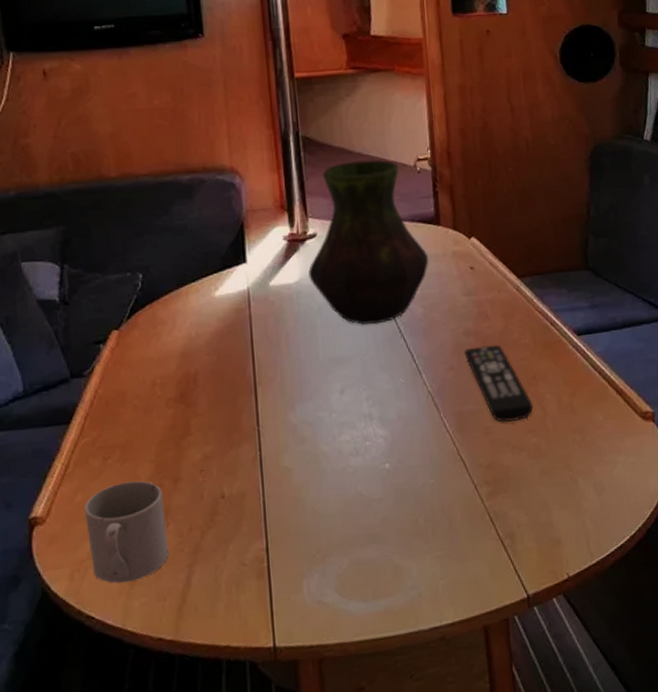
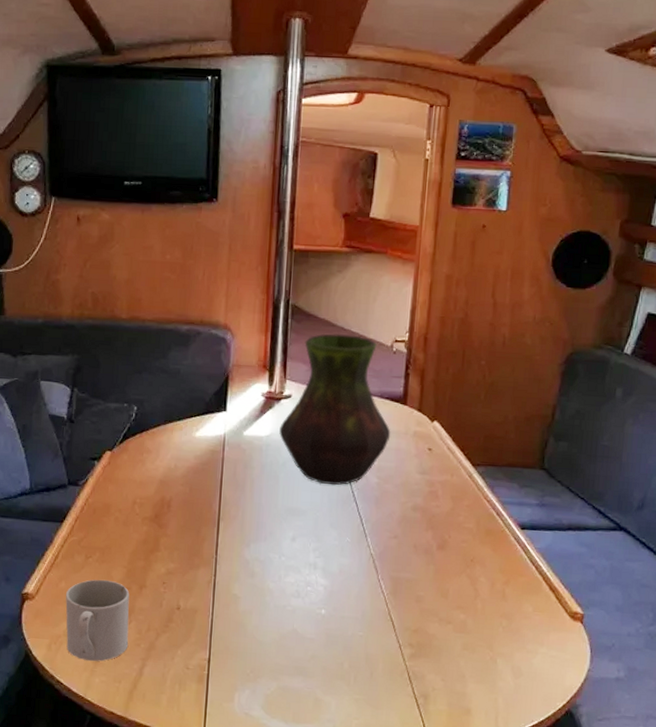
remote control: present [464,344,534,423] -> none [409,522,467,597]

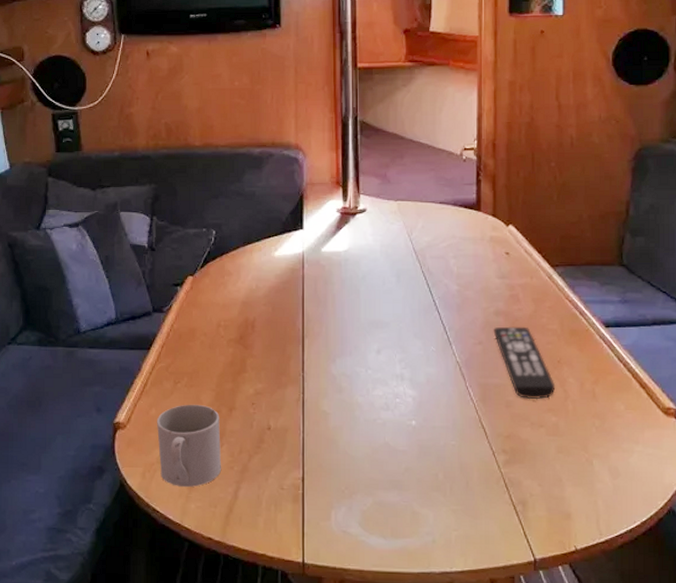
vase: present [279,333,391,486] -> none [357,146,467,296]
remote control: none [409,522,467,597] -> present [493,326,556,400]

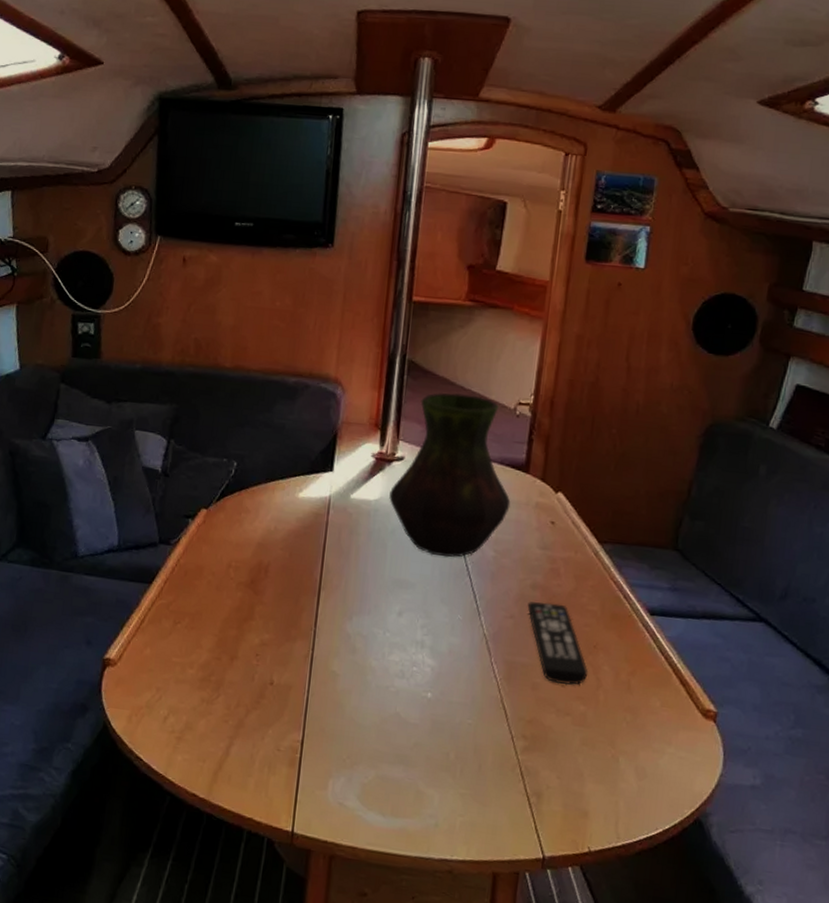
mug: present [156,404,222,487] -> none [148,647,220,738]
vase: none [357,146,467,296] -> present [389,392,511,558]

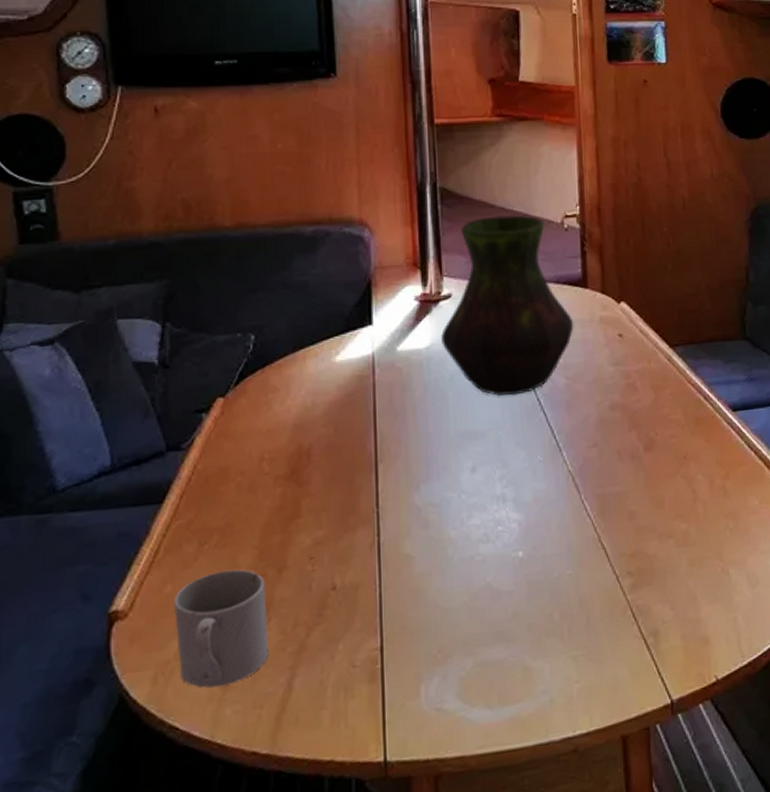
mug: none [148,647,220,738] -> present [173,569,270,688]
remote control: present [527,601,588,685] -> none [609,420,683,507]

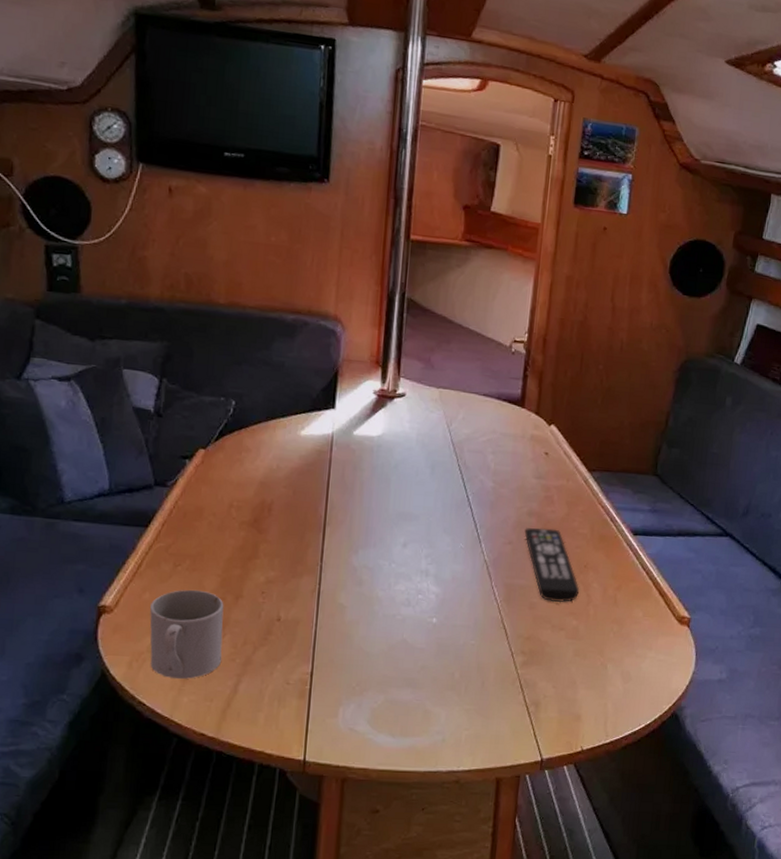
vase: present [441,215,574,396] -> none [391,330,508,490]
remote control: none [609,420,683,507] -> present [524,527,580,603]

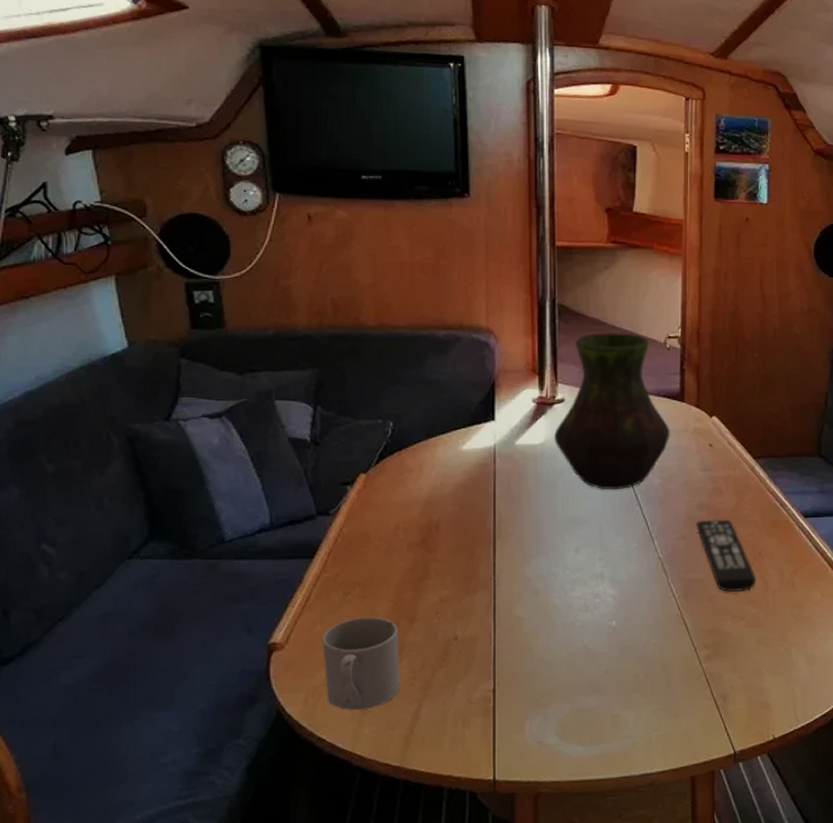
vase: none [391,330,508,490] -> present [554,332,670,490]

